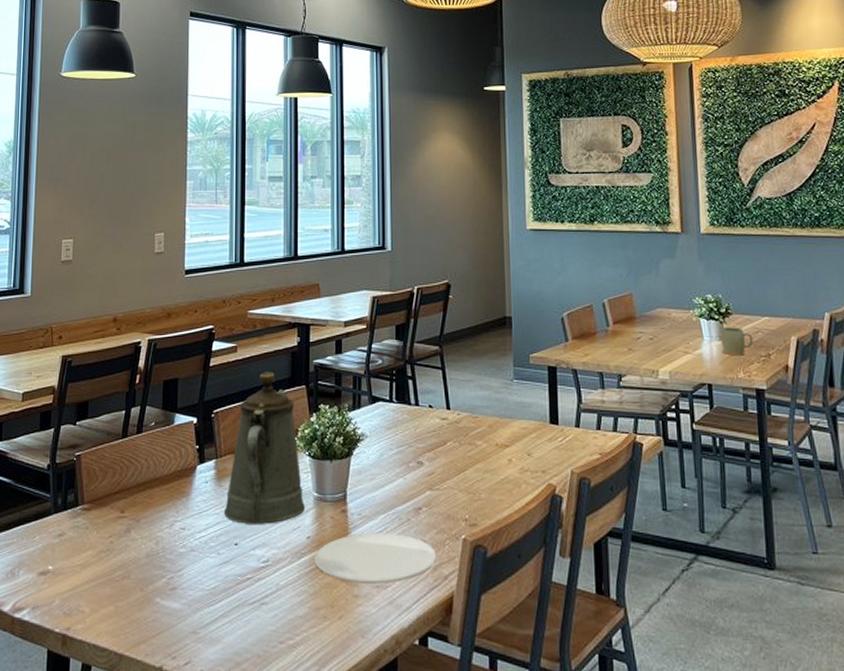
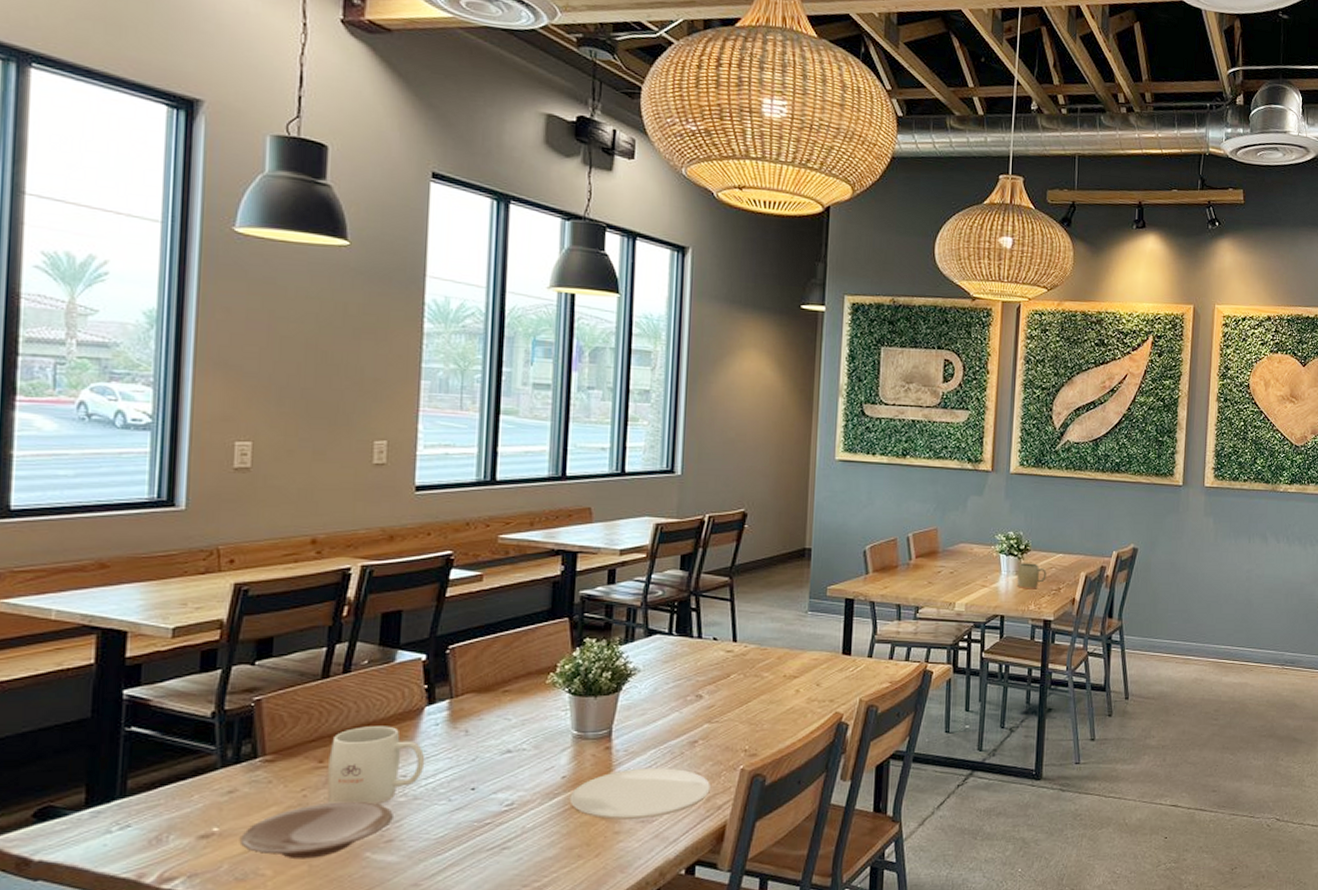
saucer: none [66,549,176,600] -> present [239,801,393,860]
mug: none [127,481,199,554] -> present [326,726,425,805]
coffee pot: present [223,372,305,524] -> none [458,603,561,767]

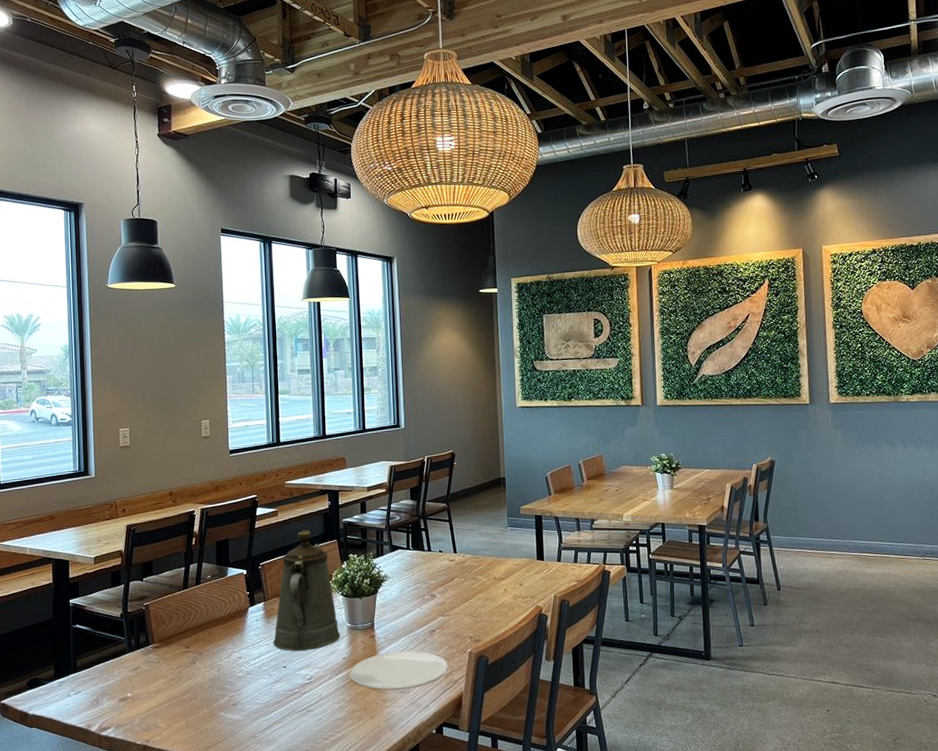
saucer: present [239,801,393,860] -> none [143,675,235,717]
mug: present [326,726,425,805] -> none [191,622,252,678]
coffee pot: none [458,603,561,767] -> present [273,530,340,651]
mug: present [1016,563,1047,590] -> none [671,478,697,501]

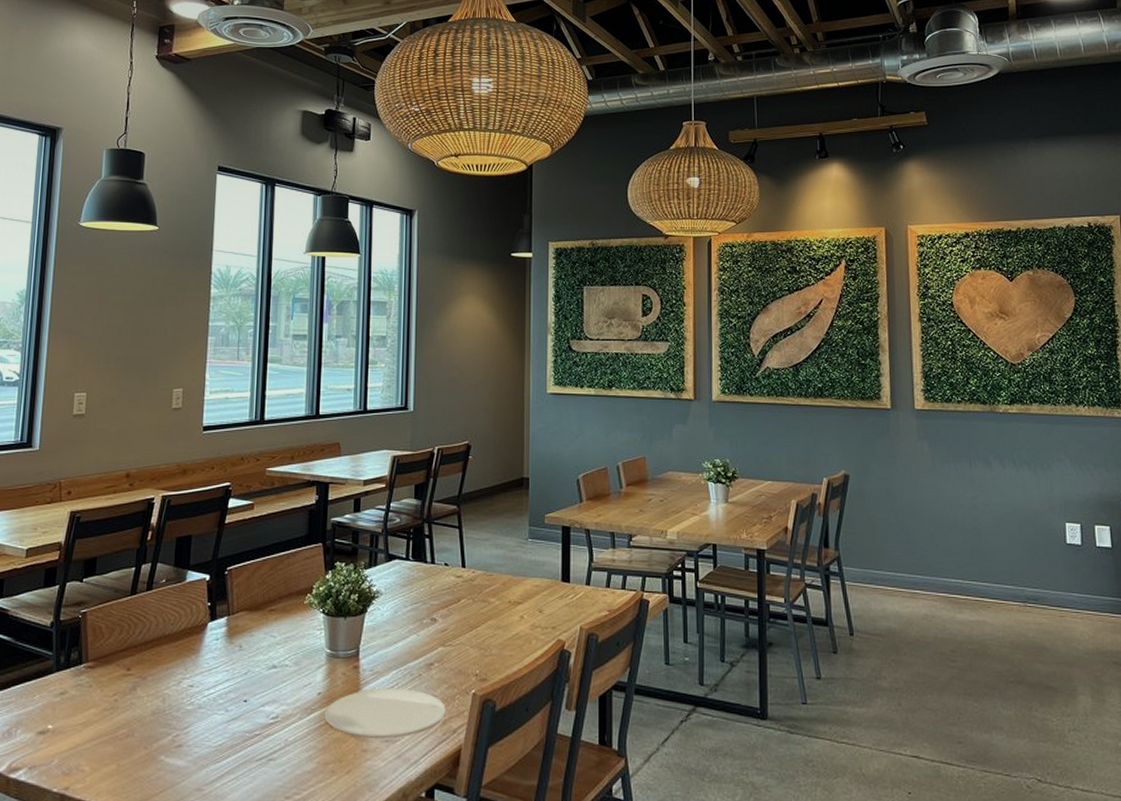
coffee pot: present [273,530,340,651] -> none [233,529,317,681]

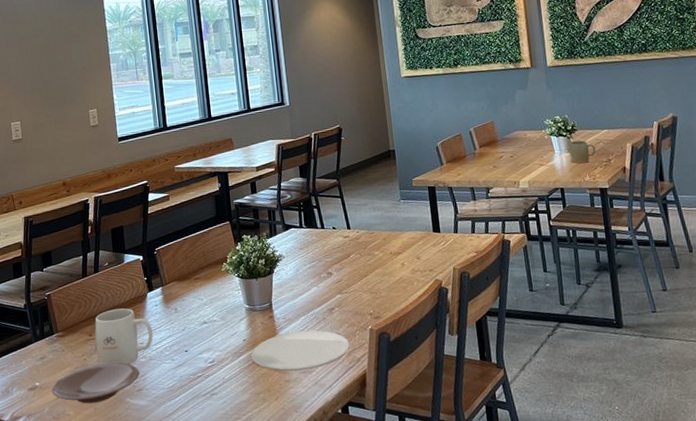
saucer: none [67,707,182,759] -> present [51,362,140,404]
mug: none [132,639,208,711] -> present [94,308,154,365]
mug: none [726,491,756,518] -> present [568,140,596,164]

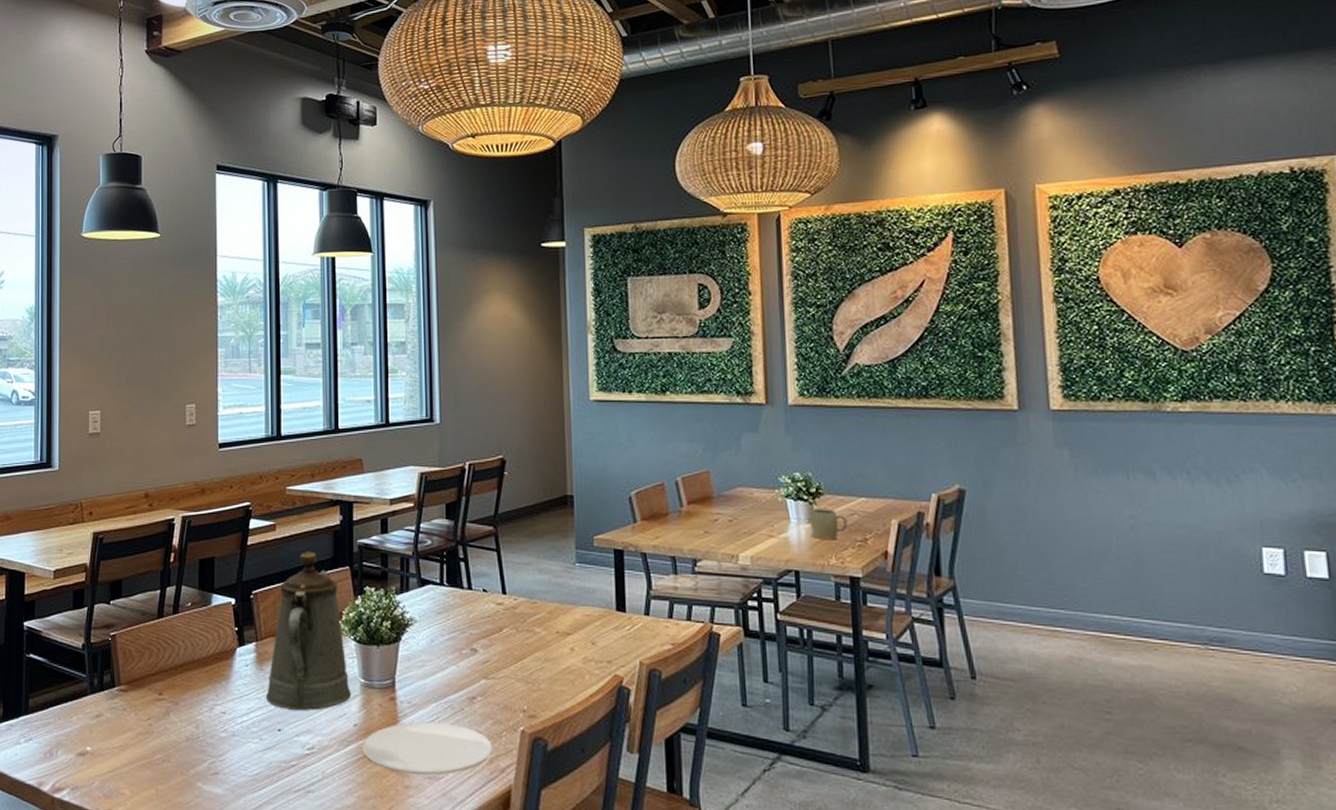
saucer: present [51,362,140,404] -> none [105,732,217,784]
mug: present [94,308,154,365] -> none [165,664,240,738]
coffee pot: none [173,213,239,335] -> present [265,551,351,711]

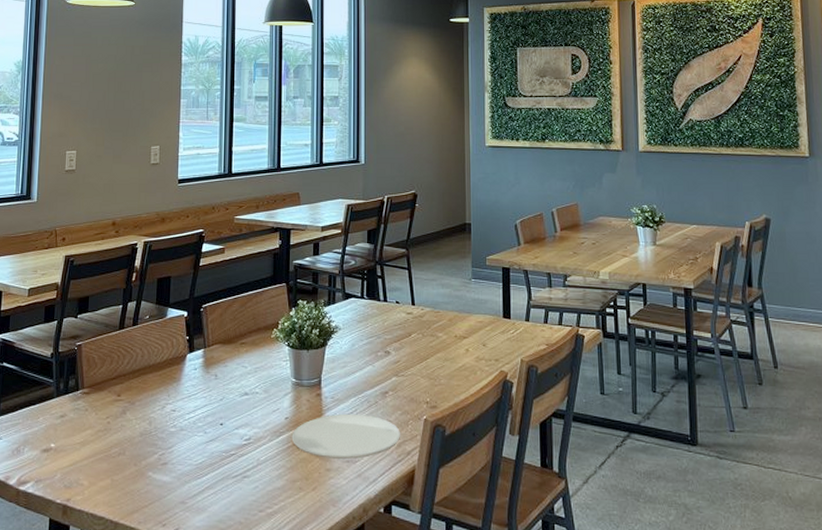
coffee pot: present [265,551,351,711] -> none [210,271,284,407]
mug: present [809,509,848,540] -> none [654,234,683,259]

